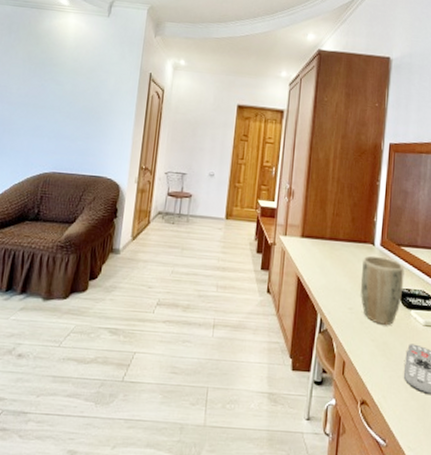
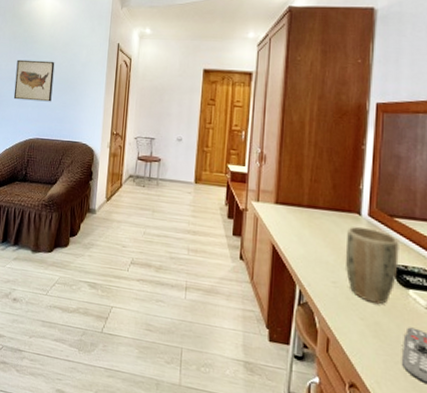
wall art: none [26,83,78,132] -> present [13,59,55,102]

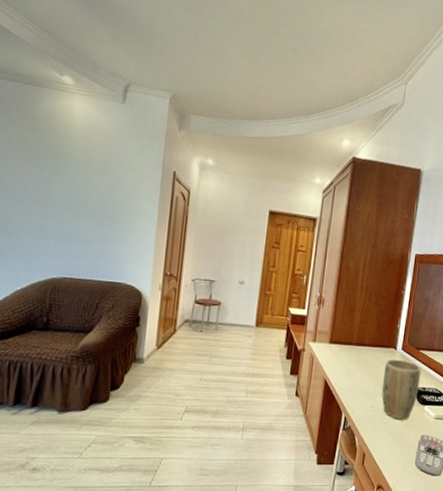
wall art: present [13,59,55,102] -> none [26,175,89,234]

